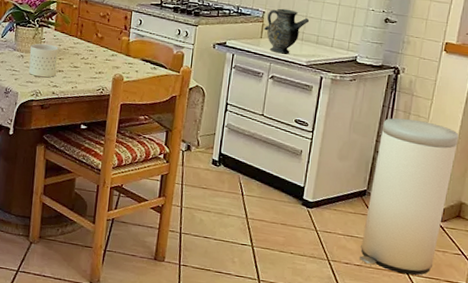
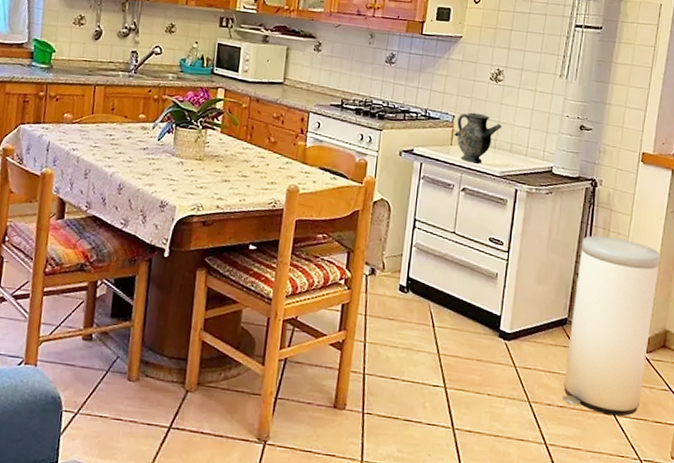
mug: present [28,43,59,78] -> none [189,148,225,189]

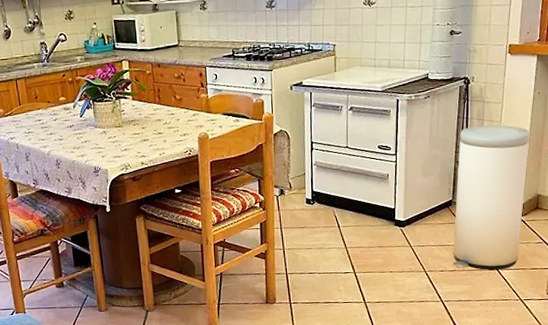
ewer: present [454,112,502,164] -> none [337,37,379,84]

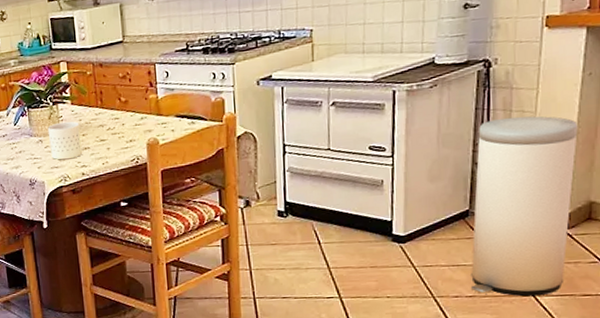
mug: none [111,115,141,150] -> present [47,121,82,160]

